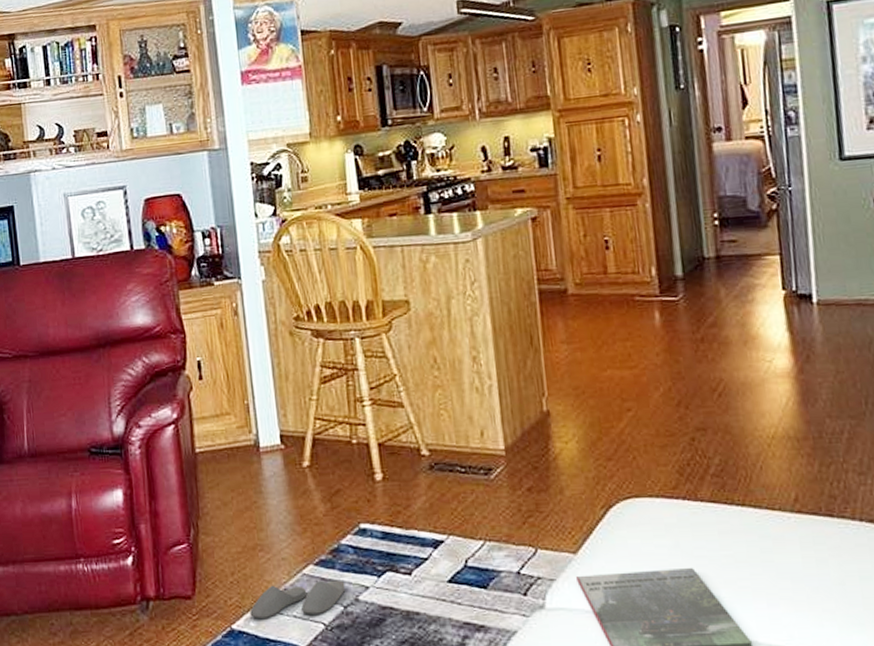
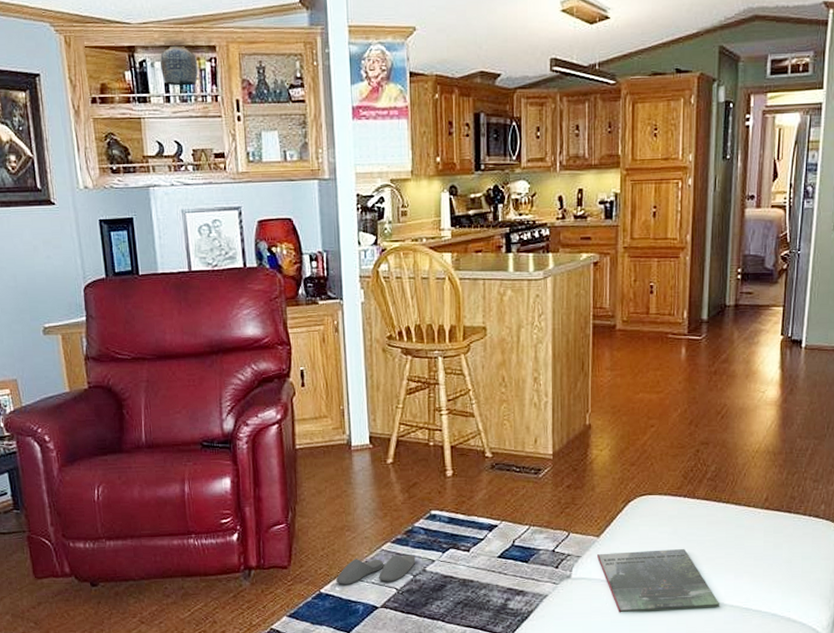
decorative jar: none [39,27,79,69] -> present [159,45,199,86]

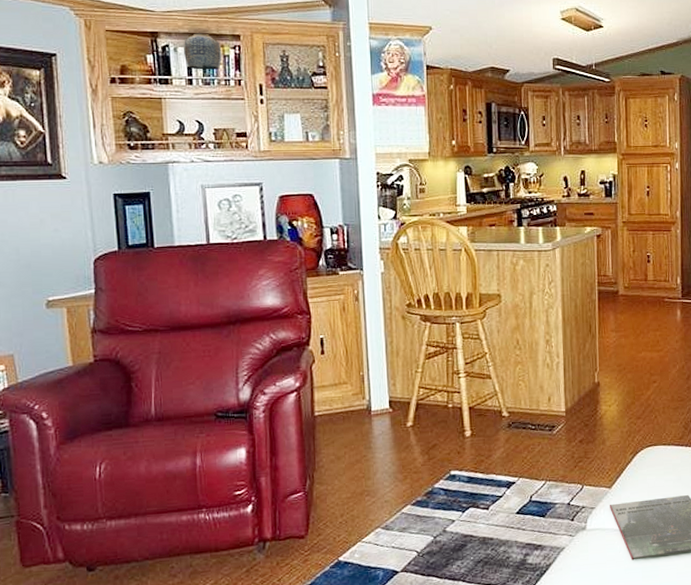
slippers: present [336,555,416,584] -> none [355,516,436,551]

